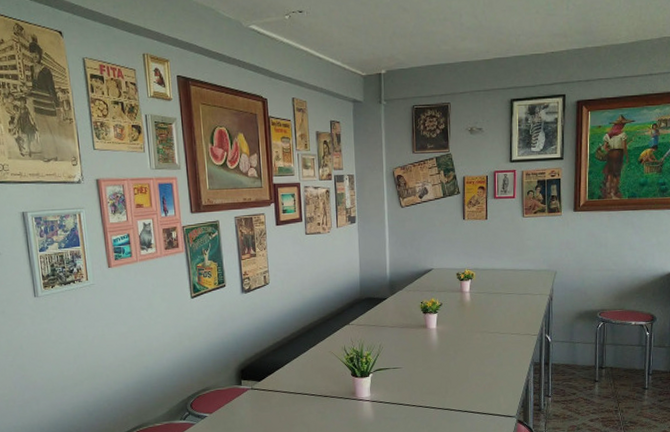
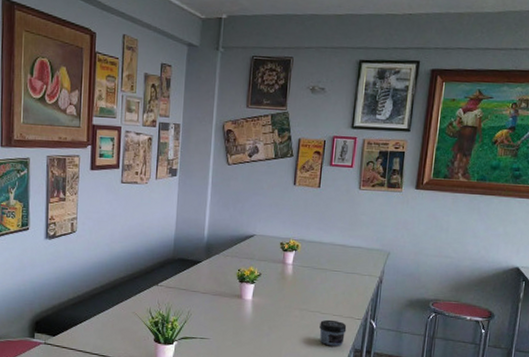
jar: none [500,338,525,362] -> present [319,319,347,347]

